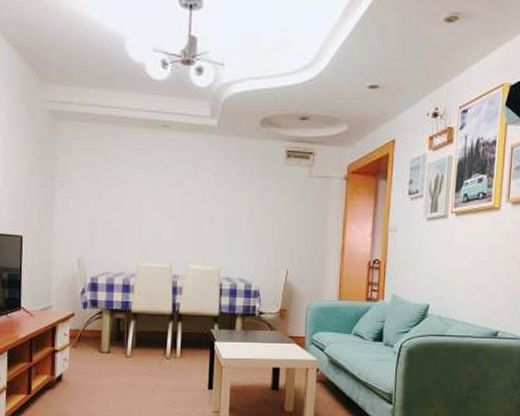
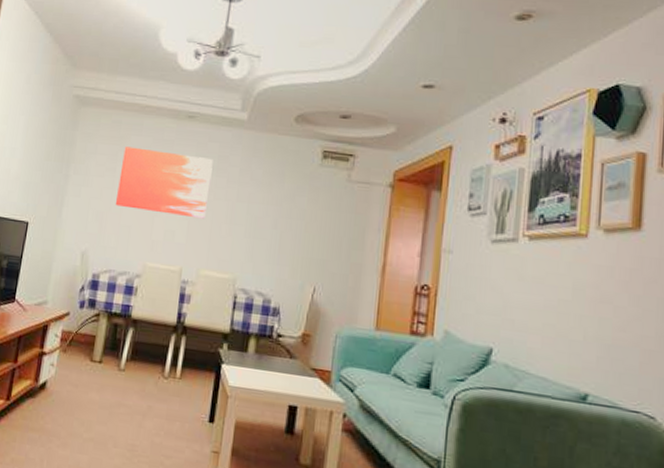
wall art: none [103,158,190,220] -> present [115,146,213,219]

